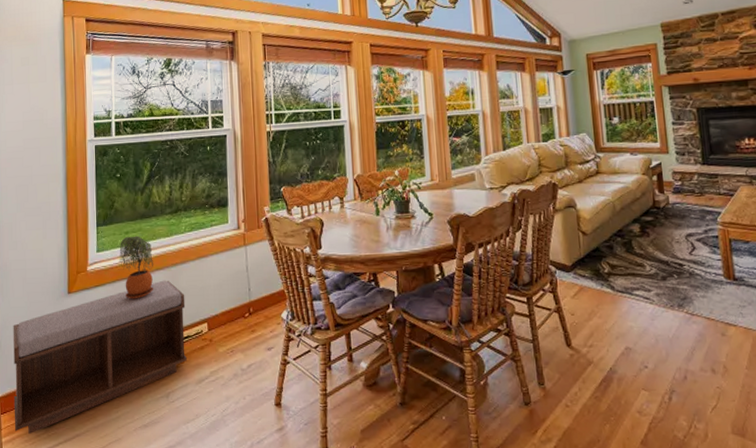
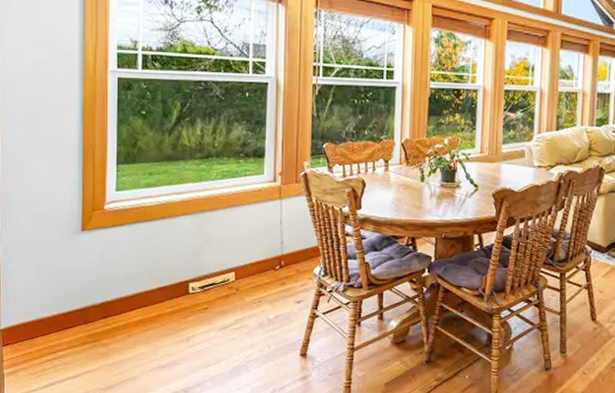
bench: present [13,280,187,435] -> none [17,226,212,368]
potted plant: present [119,235,154,299] -> none [140,177,180,243]

